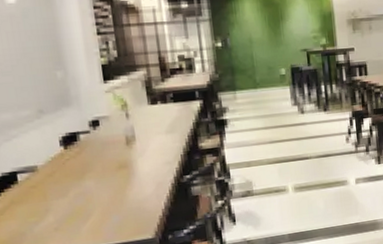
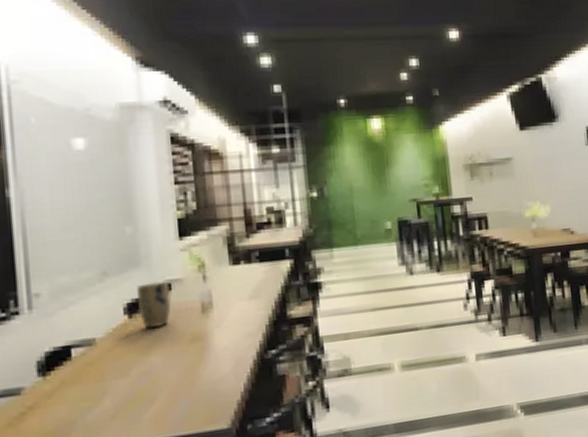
plant pot: none [70,118,100,157] -> present [137,281,171,328]

